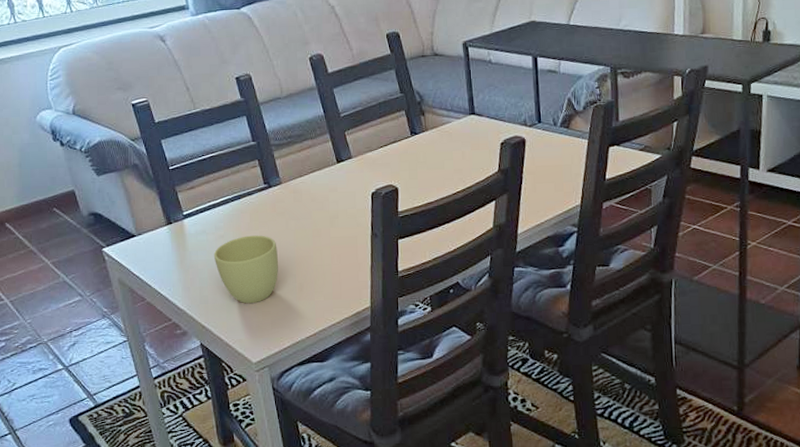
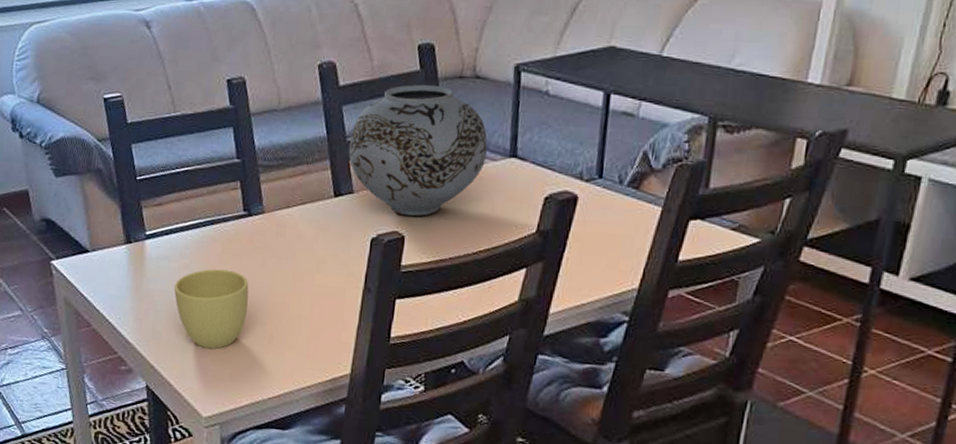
vase: none [343,64,452,172] -> present [348,84,488,217]

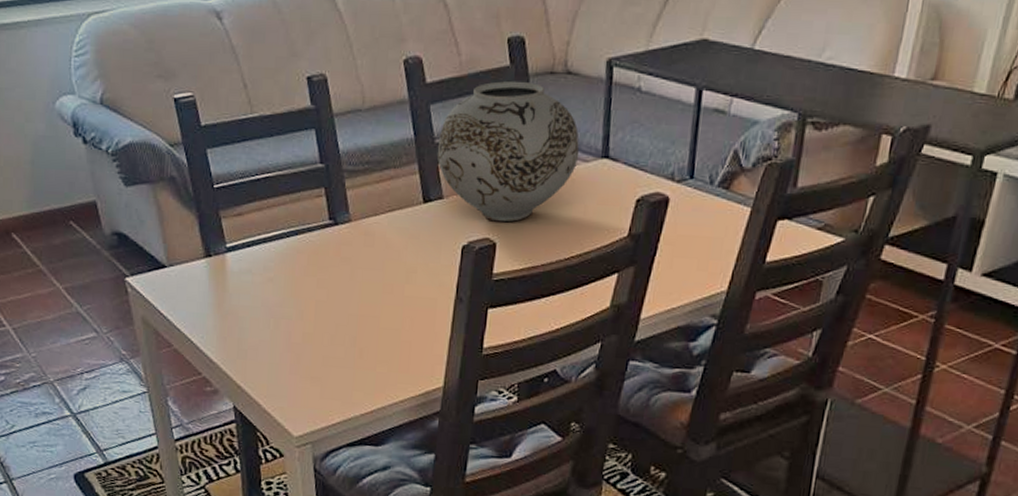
cup: present [174,269,249,349] -> none [258,282,337,366]

